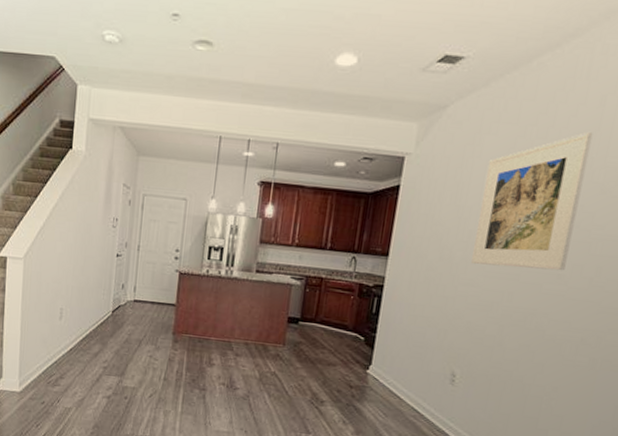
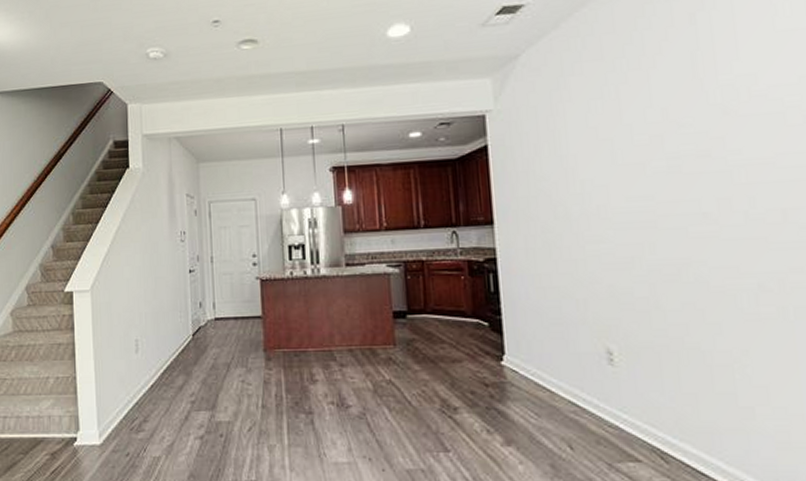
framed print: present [471,131,593,271] -> none [581,52,709,218]

